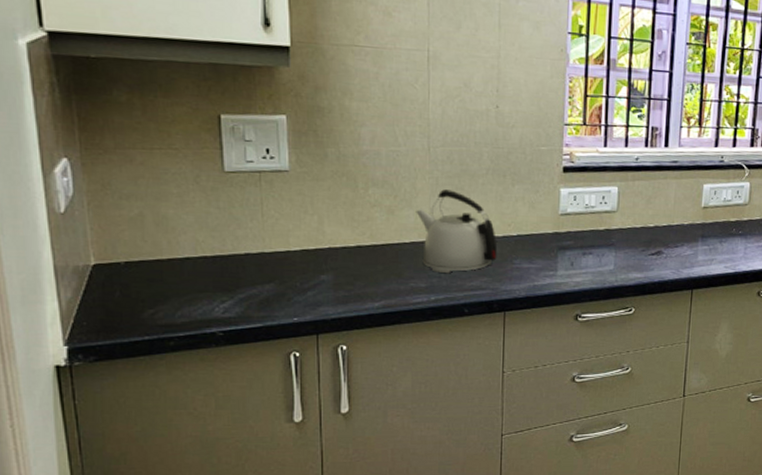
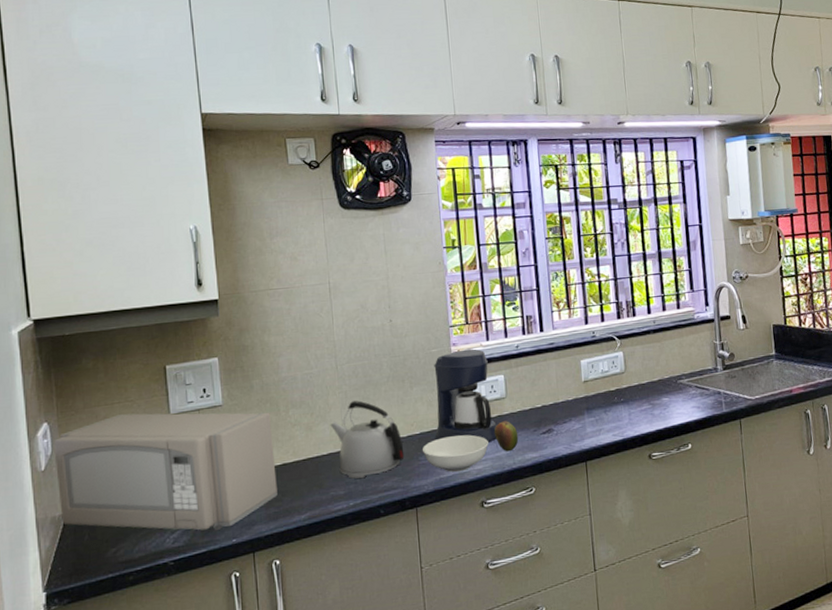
microwave: none [76,161,349,306] -> present [54,412,278,530]
bowl: none [517,243,591,282] -> present [422,434,489,473]
coffee maker: none [533,152,603,255] -> present [434,349,497,442]
fruit: none [599,236,625,268] -> present [494,421,519,452]

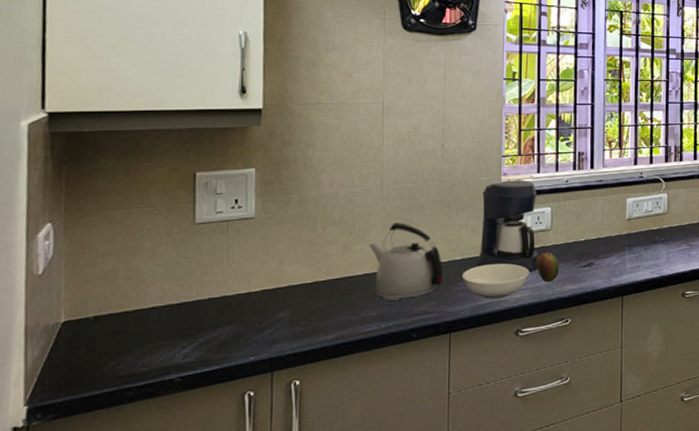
microwave: present [54,412,278,530] -> none [55,219,306,347]

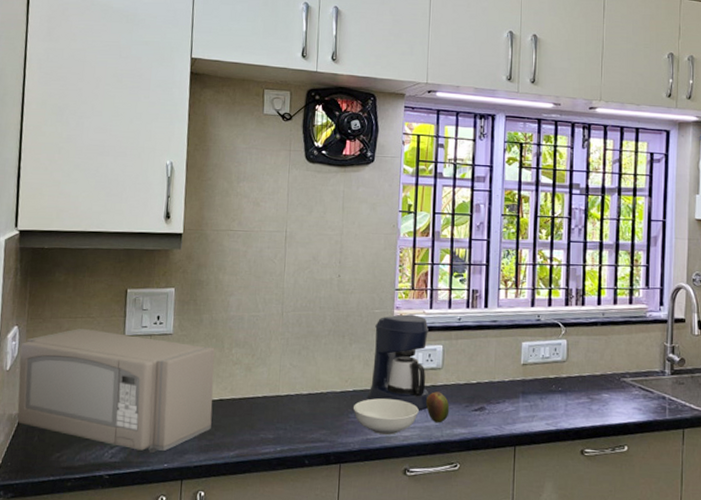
microwave: none [55,219,306,347] -> present [17,328,215,453]
kettle: present [369,223,443,302] -> none [269,349,335,426]

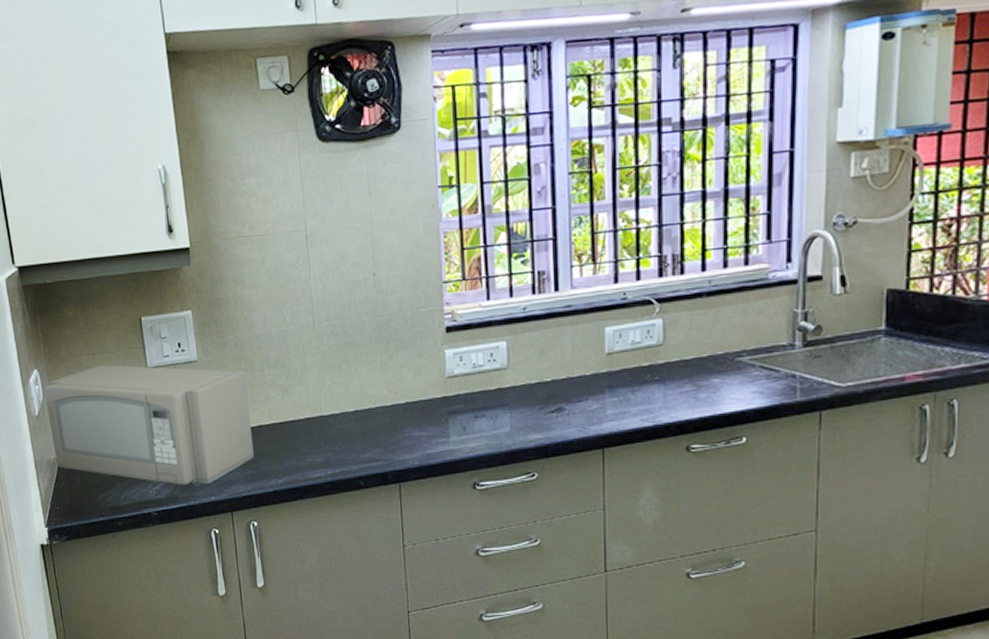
bowl: present [353,398,419,436] -> none [407,408,484,449]
coffee maker: present [367,314,429,410] -> none [422,309,495,417]
fruit: present [426,391,450,423] -> none [492,395,521,430]

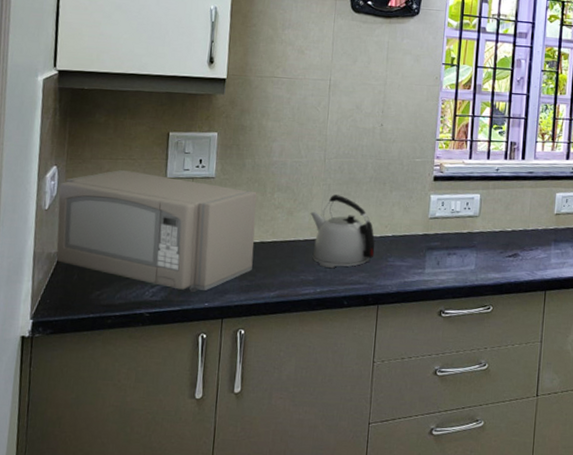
kettle: none [307,363,388,448] -> present [310,194,375,269]

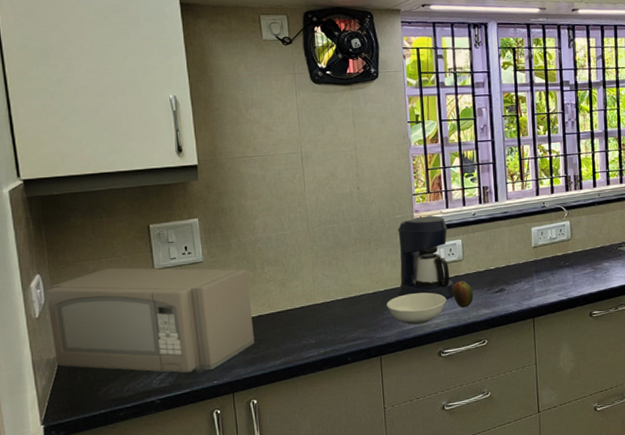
kettle: present [310,194,375,269] -> none [302,260,370,330]
bowl: none [391,243,455,279] -> present [386,292,446,326]
coffee maker: none [405,164,467,255] -> present [398,215,454,299]
fruit: none [462,238,485,268] -> present [452,281,474,308]

